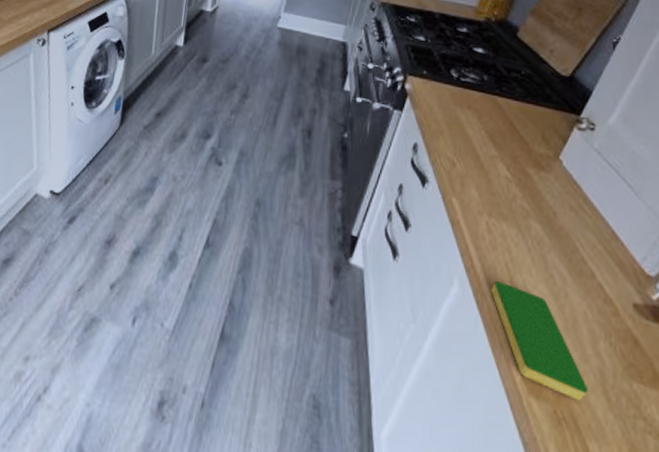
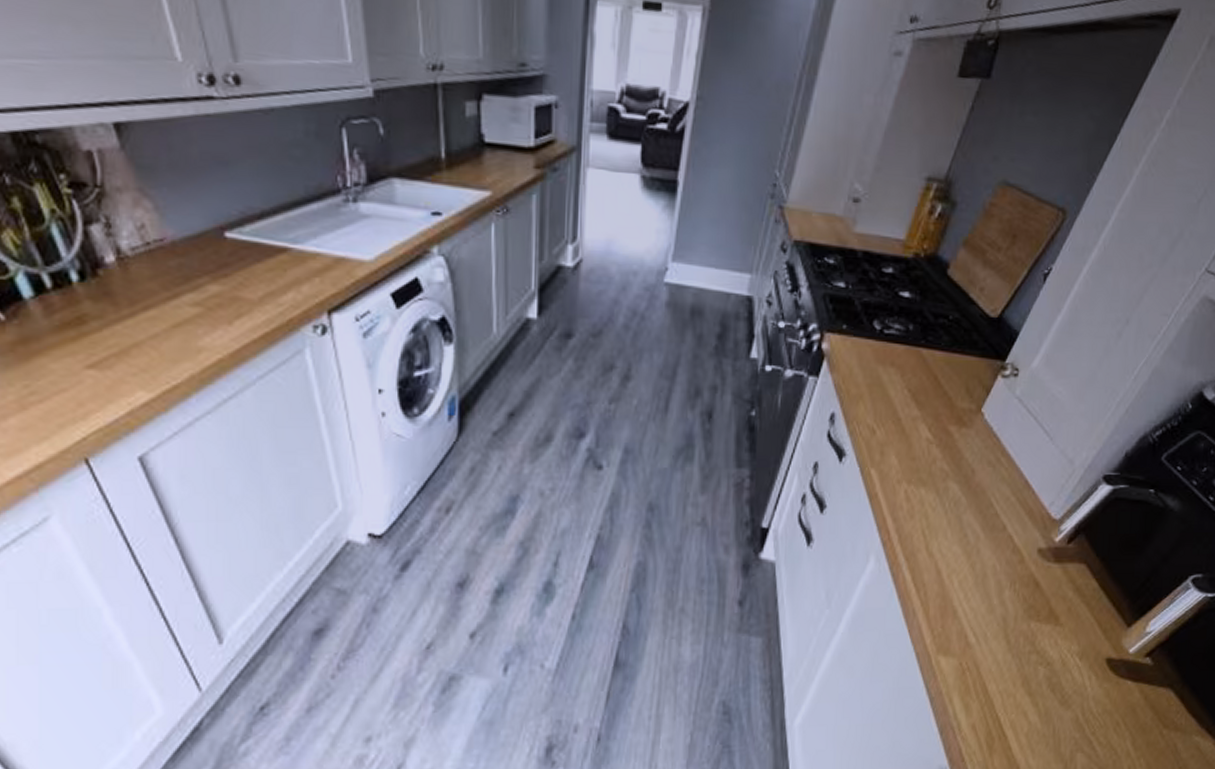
dish sponge: present [491,280,588,401] -> none [906,549,992,649]

